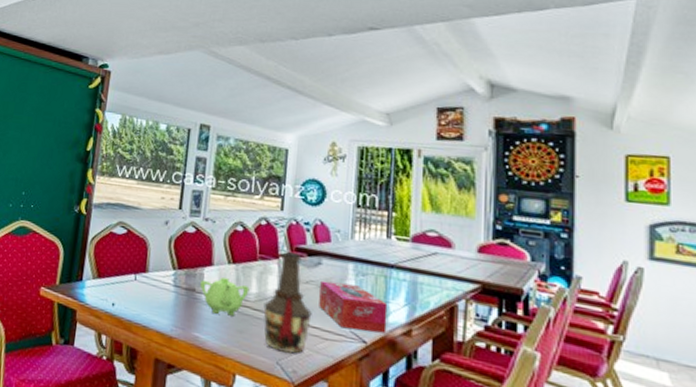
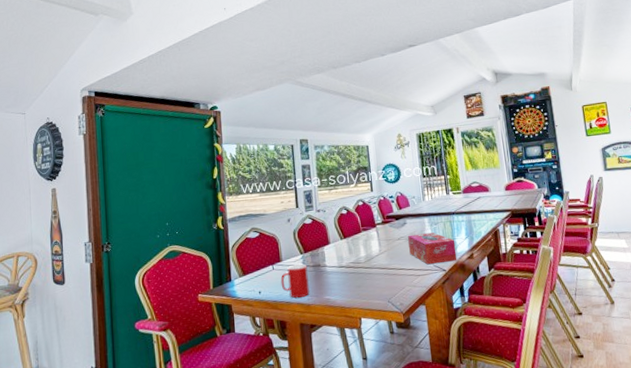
cup: none [141,280,178,326] -> present [280,264,310,299]
teapot: present [200,276,250,317] -> none [323,250,360,279]
bottle: present [263,252,312,354] -> none [371,220,407,294]

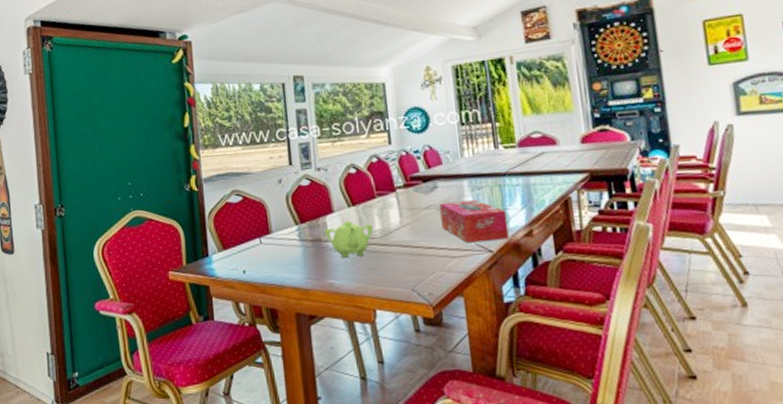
cup: present [280,264,310,299] -> none [270,237,308,281]
teapot: none [323,250,360,279] -> present [325,220,374,258]

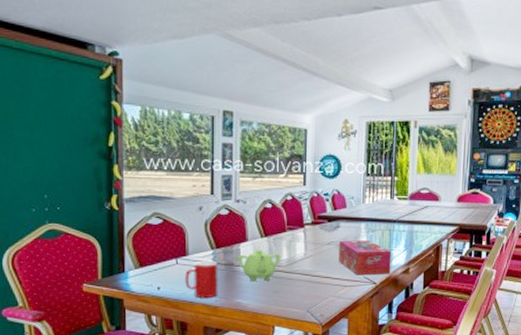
cup: none [270,237,308,281] -> present [185,260,218,299]

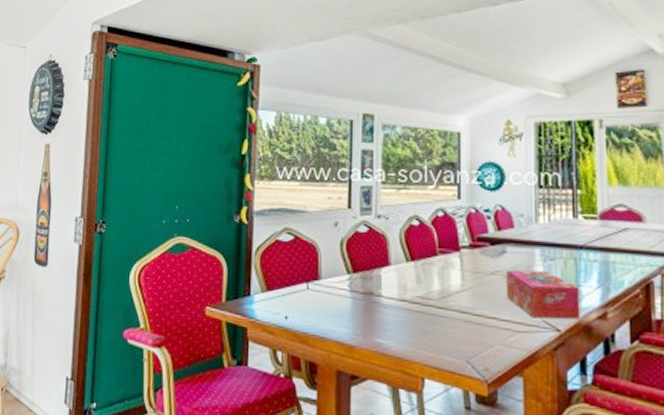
cup: present [185,260,218,299] -> none [316,286,355,335]
teapot: present [238,249,281,281] -> none [378,276,432,317]

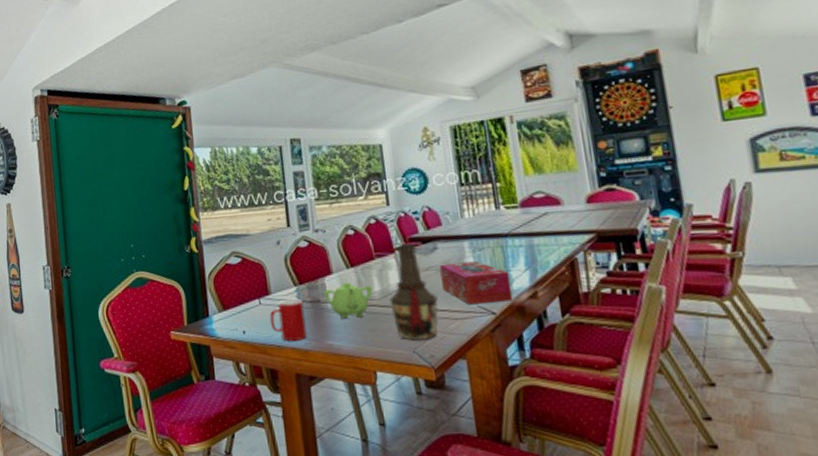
cup: none [316,286,355,335] -> present [269,298,307,342]
teapot: none [378,276,432,317] -> present [324,281,373,319]
bottle: none [448,243,500,352] -> present [389,244,439,342]

